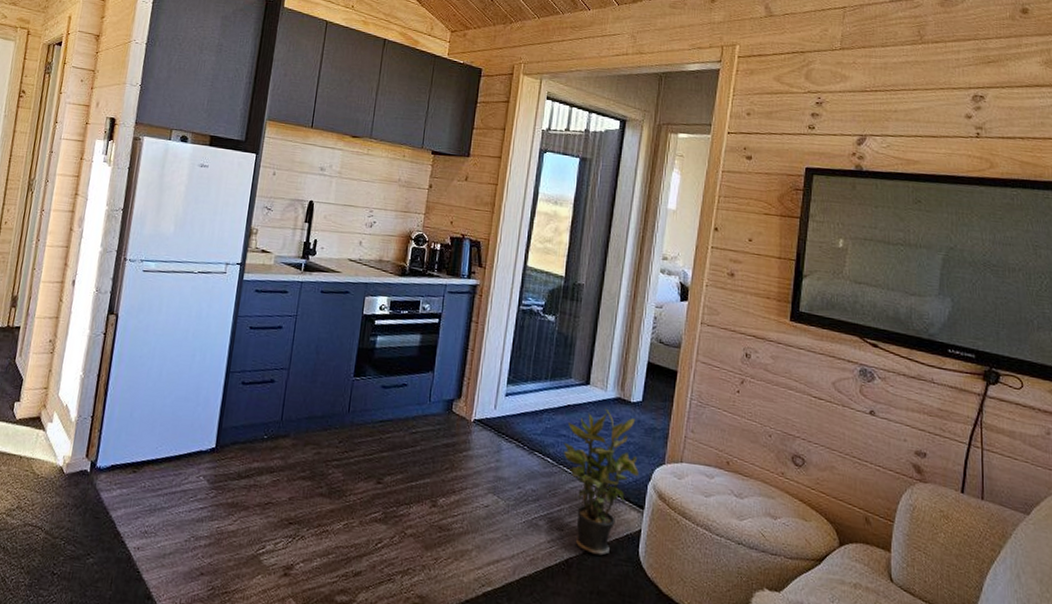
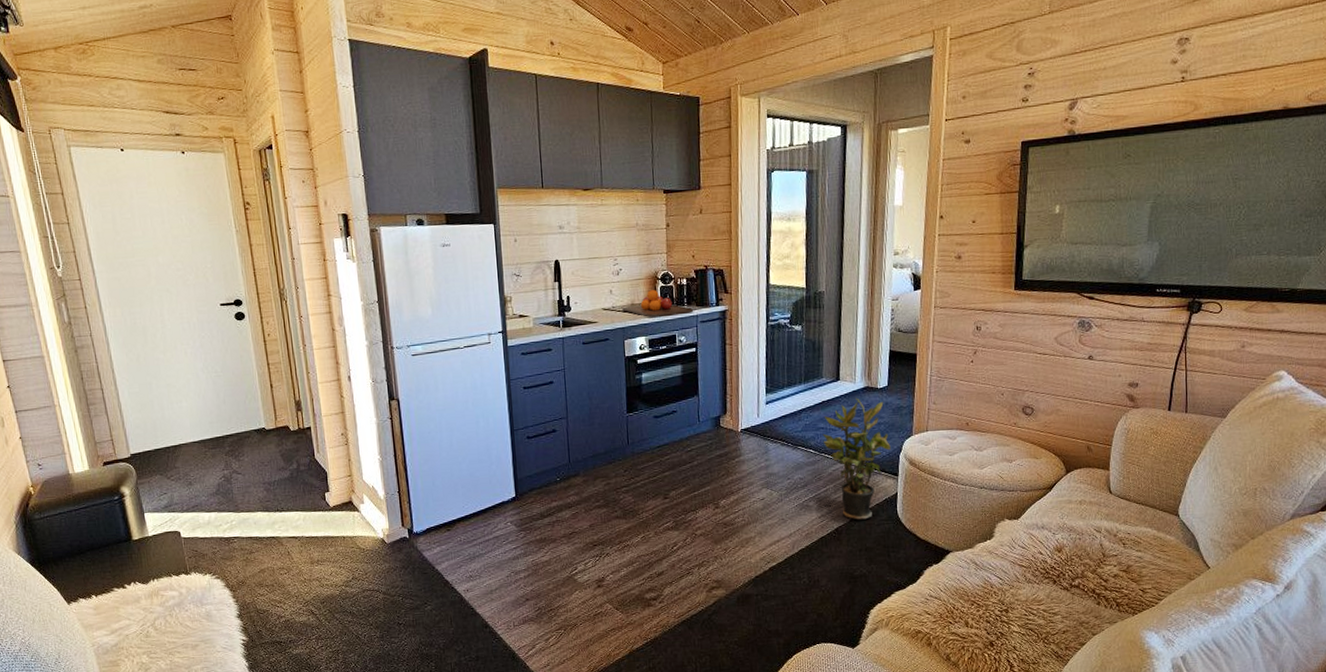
chopping board: none [369,249,444,281] -> present [622,290,694,318]

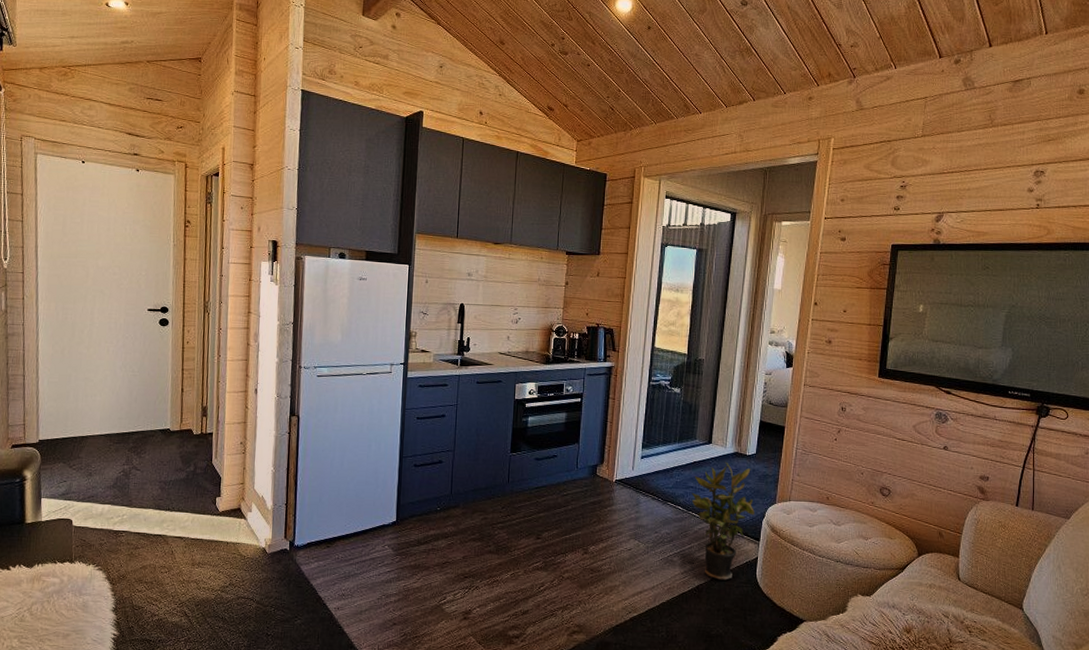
chopping board: present [622,290,694,318] -> none [517,340,583,366]

